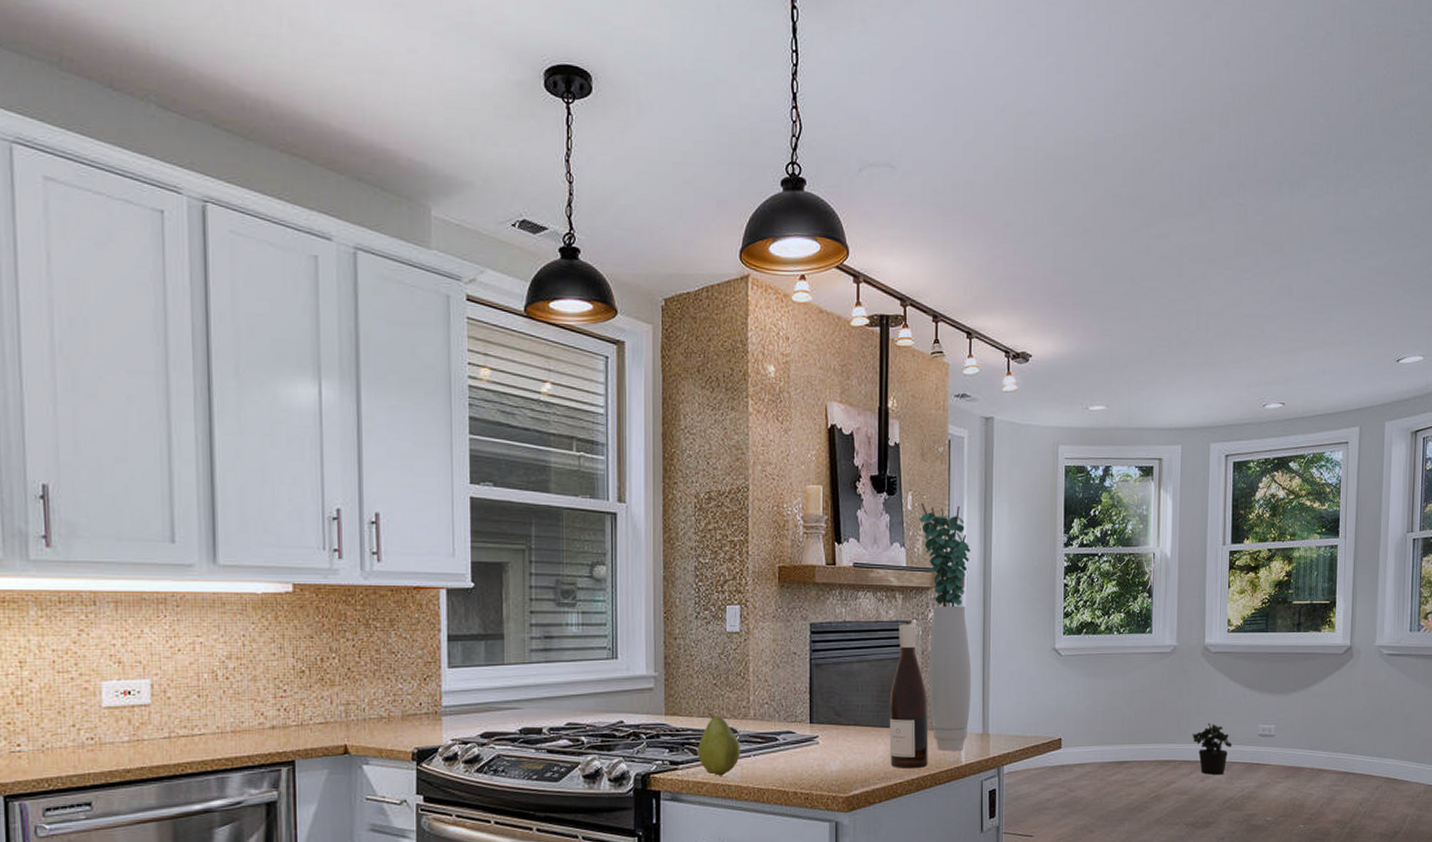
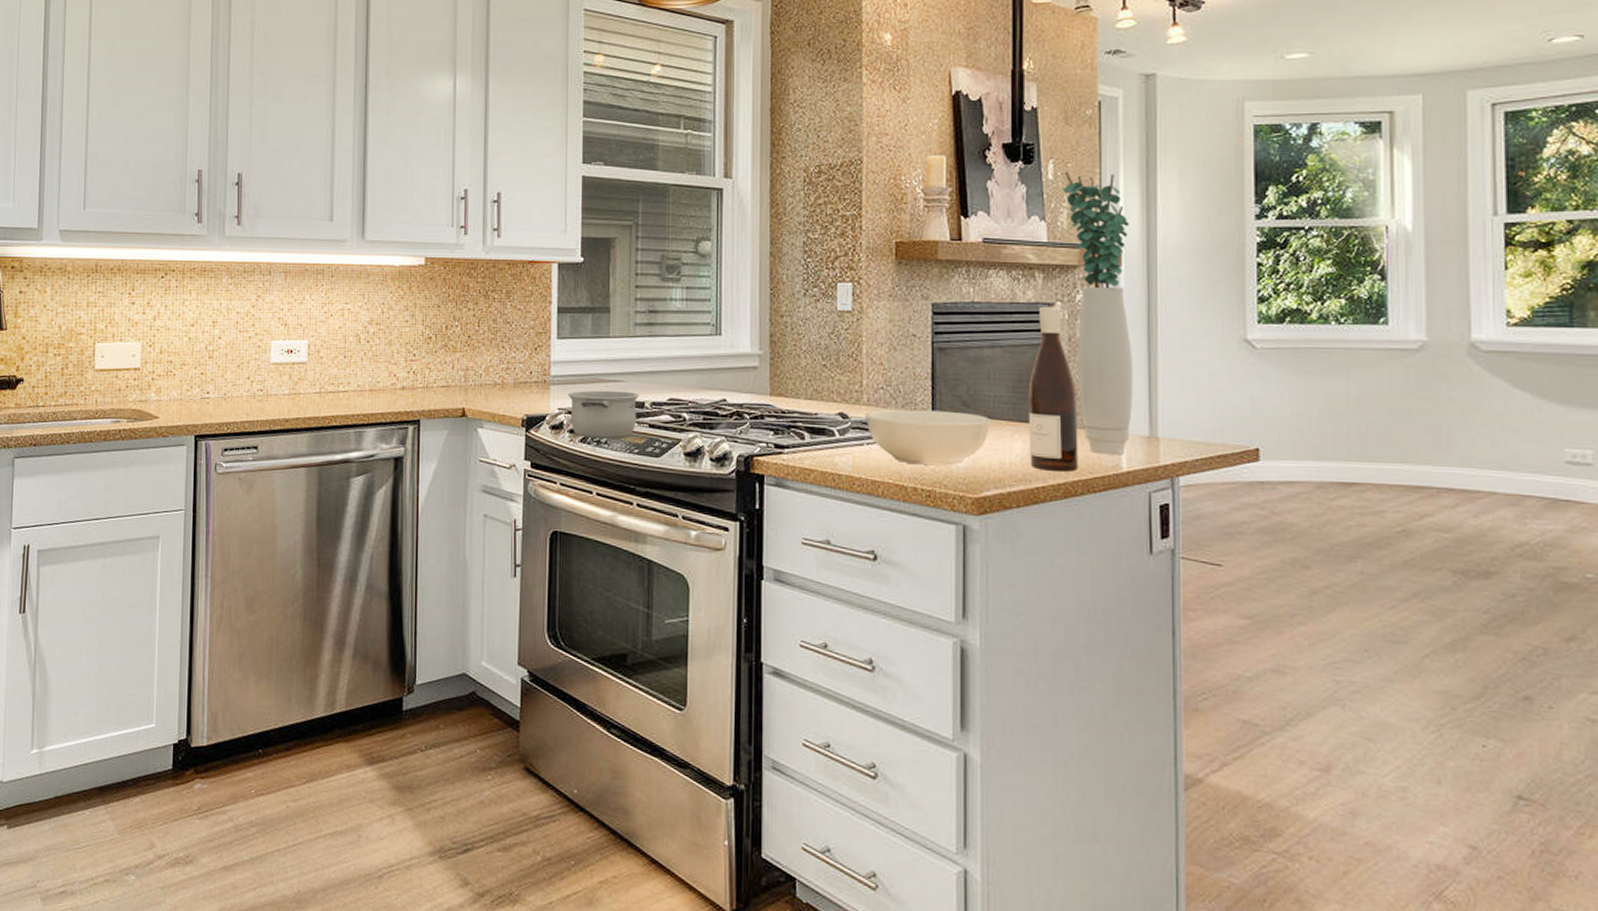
cooking pot: none [461,718,536,768] -> present [567,390,639,439]
fruit: present [697,712,740,776] -> none [804,395,852,464]
bowl: none [751,721,859,771] -> present [864,409,992,466]
potted plant: present [1192,723,1232,775] -> none [1456,441,1522,510]

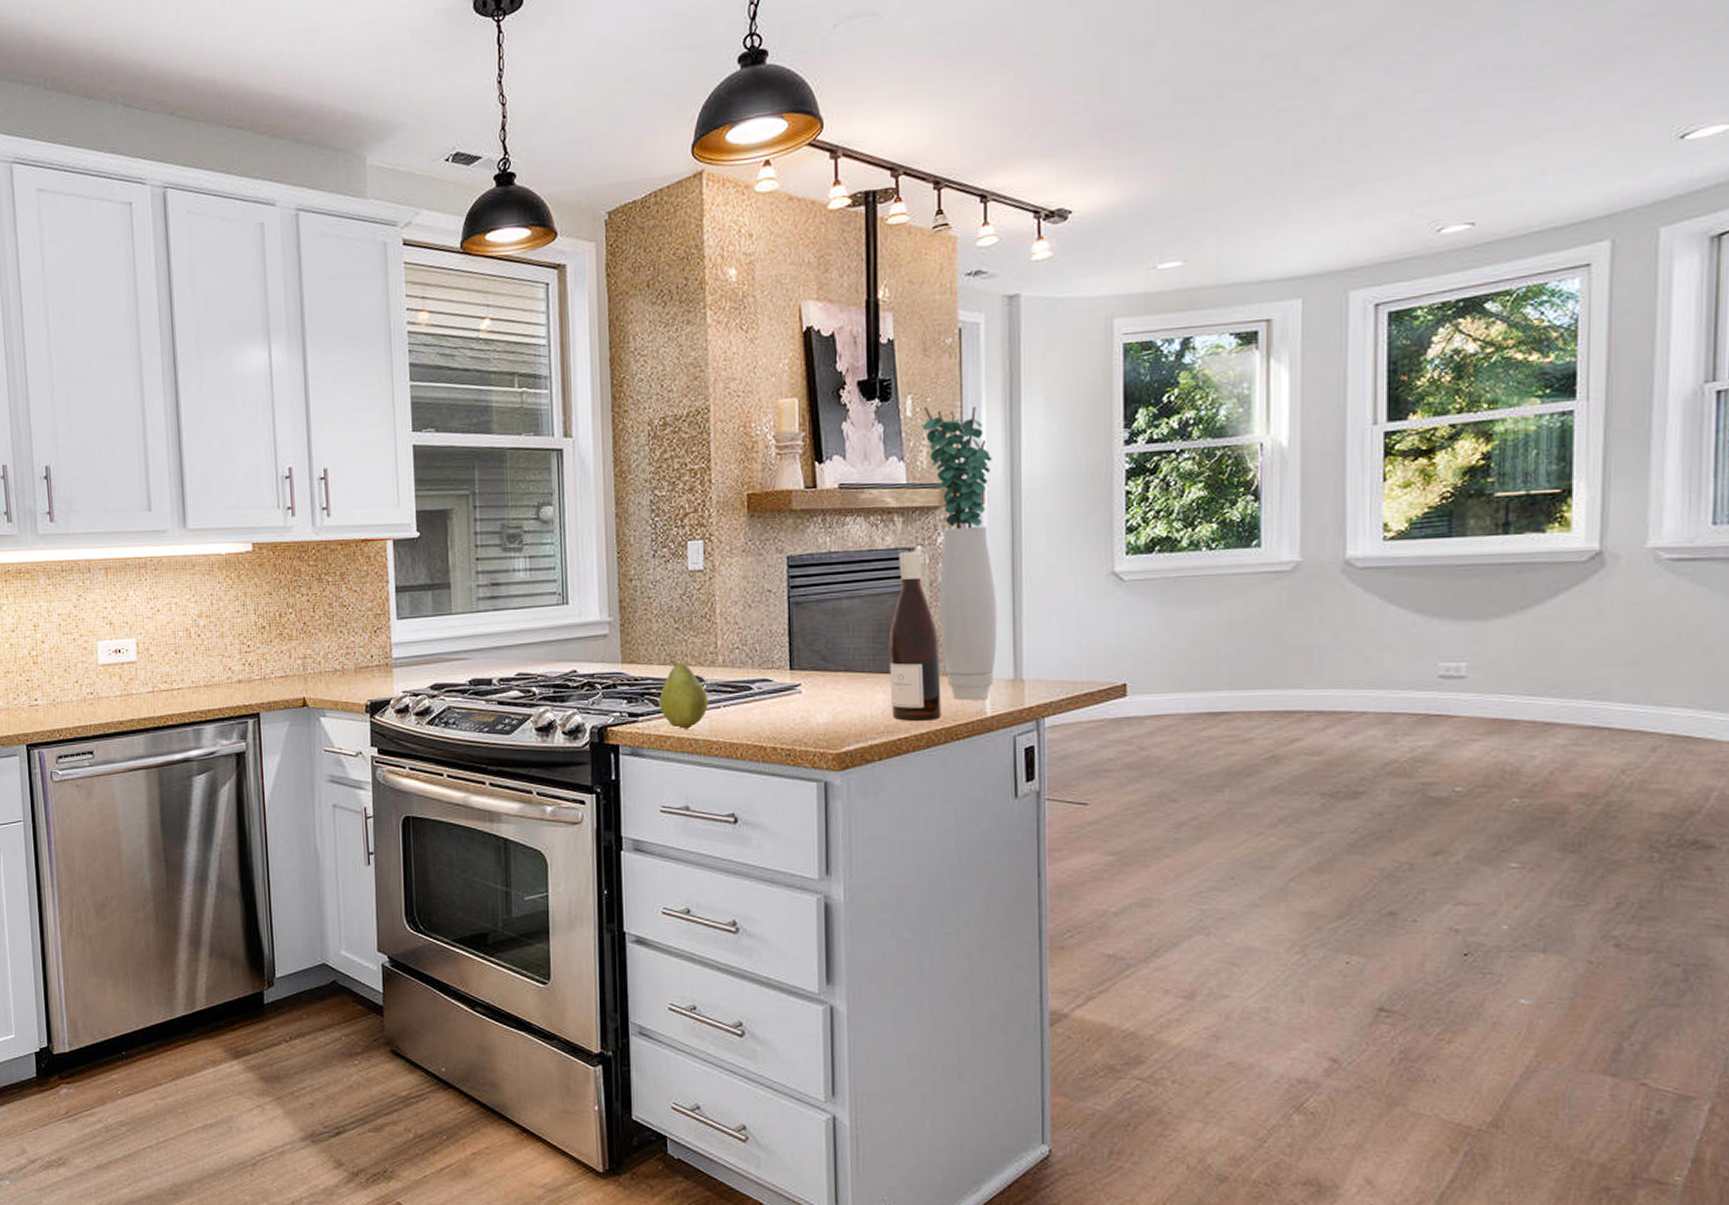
cooking pot: present [567,390,639,439] -> none [411,669,486,720]
fruit: none [804,395,852,464] -> present [658,659,708,729]
bowl: present [864,409,992,466] -> none [720,667,852,724]

